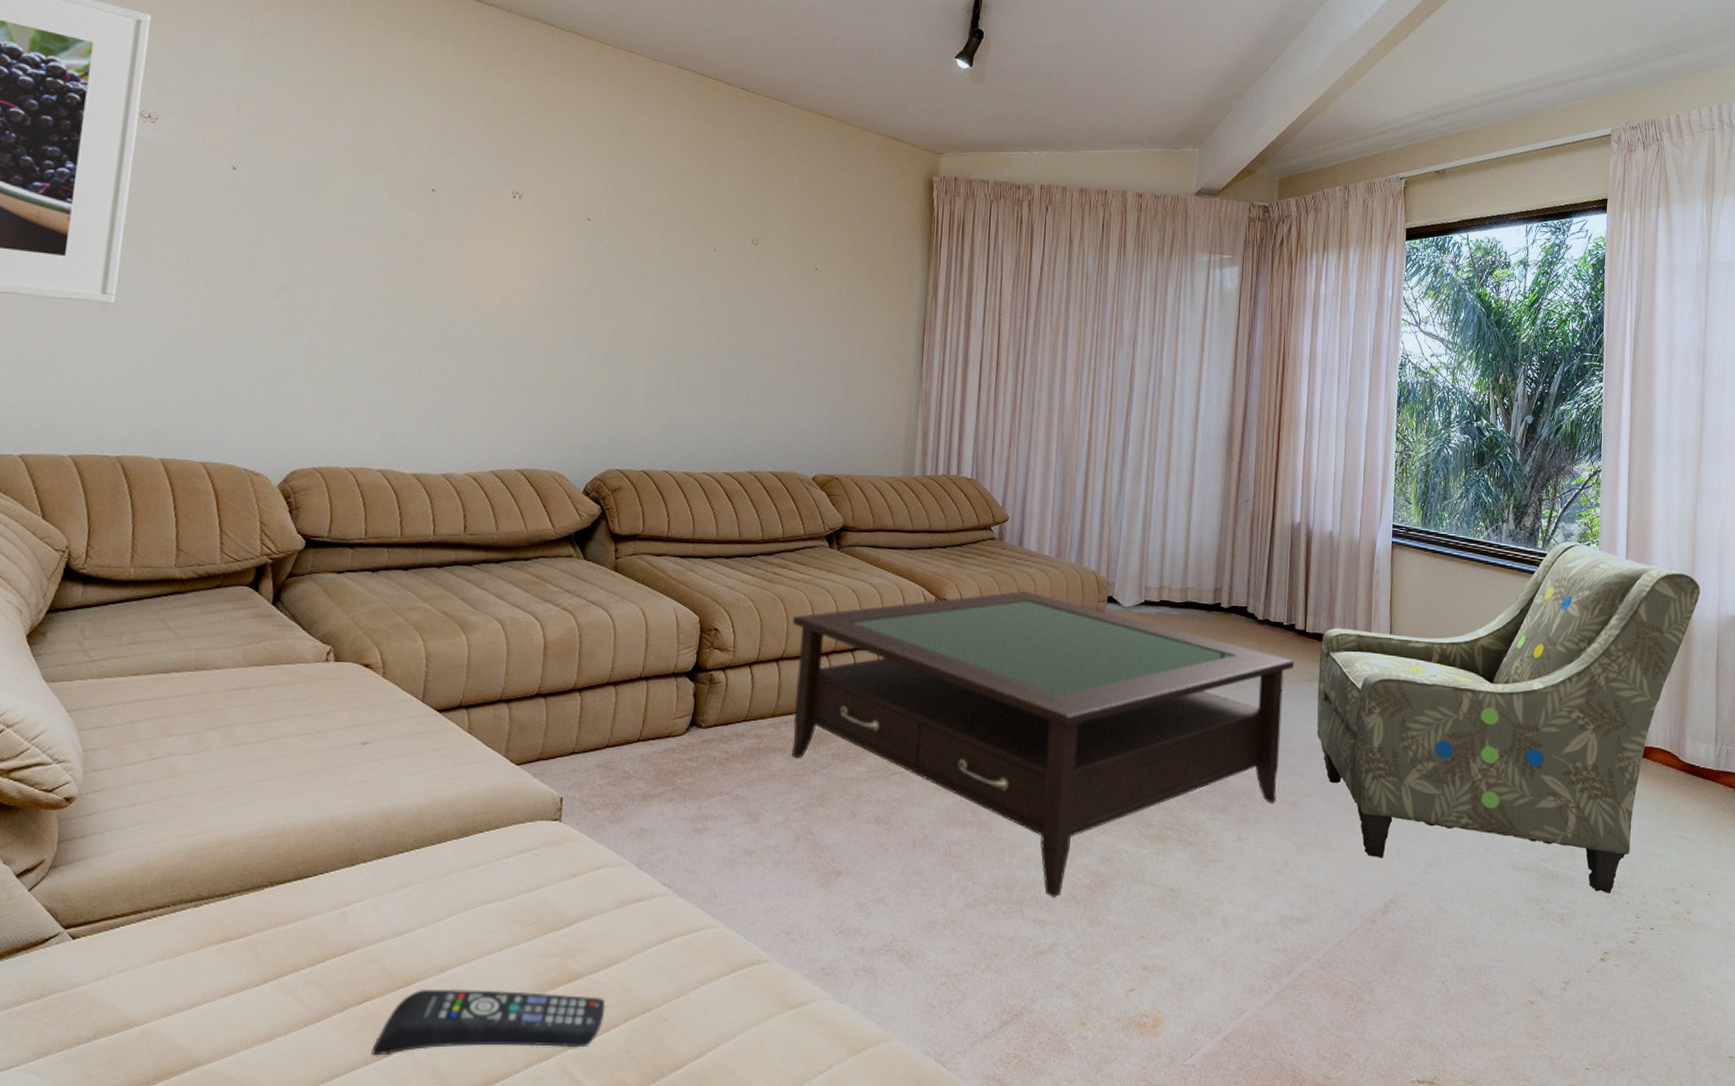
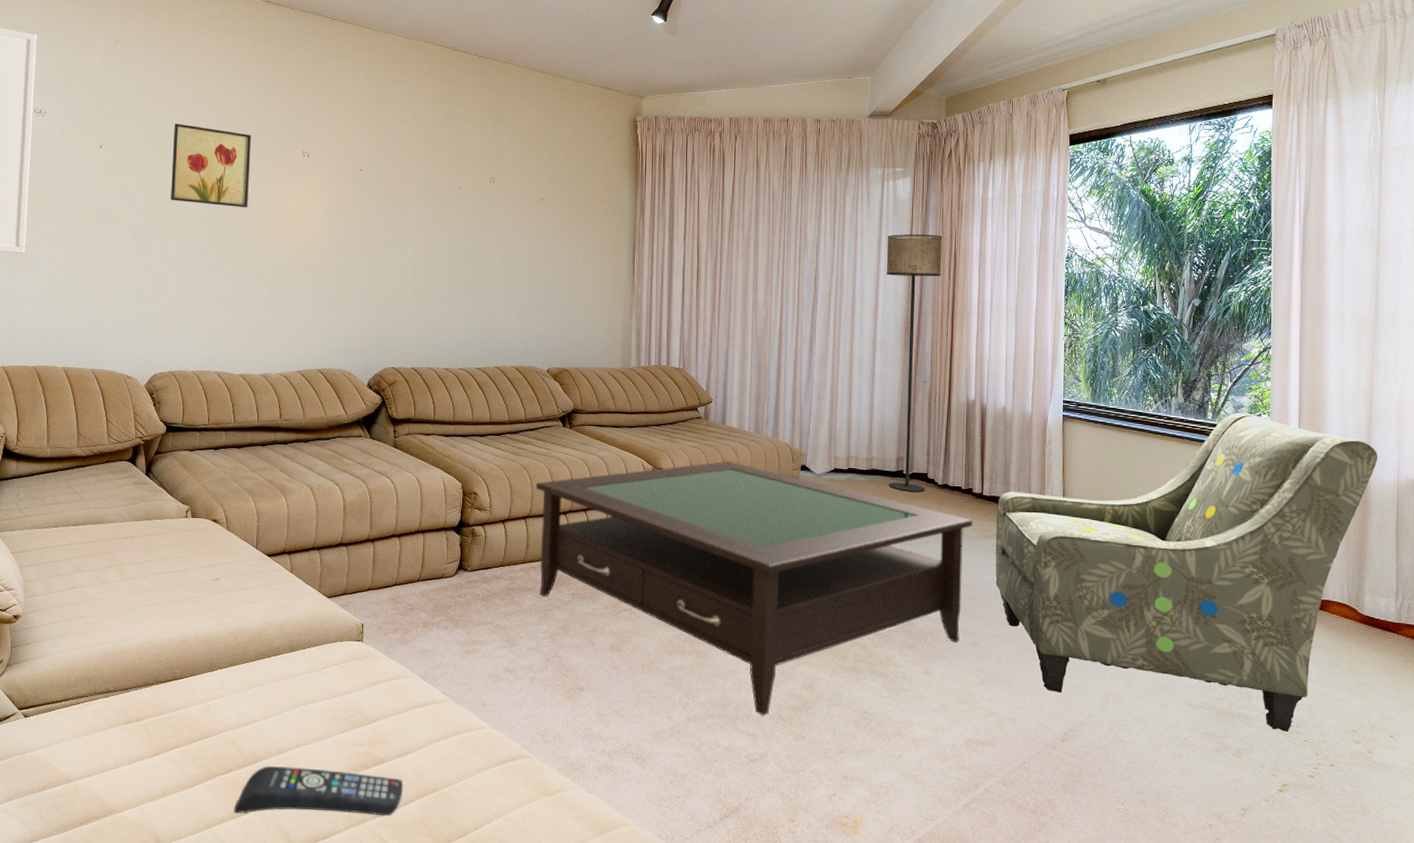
wall art: none [329,144,445,260] -> present [171,123,251,208]
floor lamp: none [1204,330,1271,629] -> present [886,234,943,493]

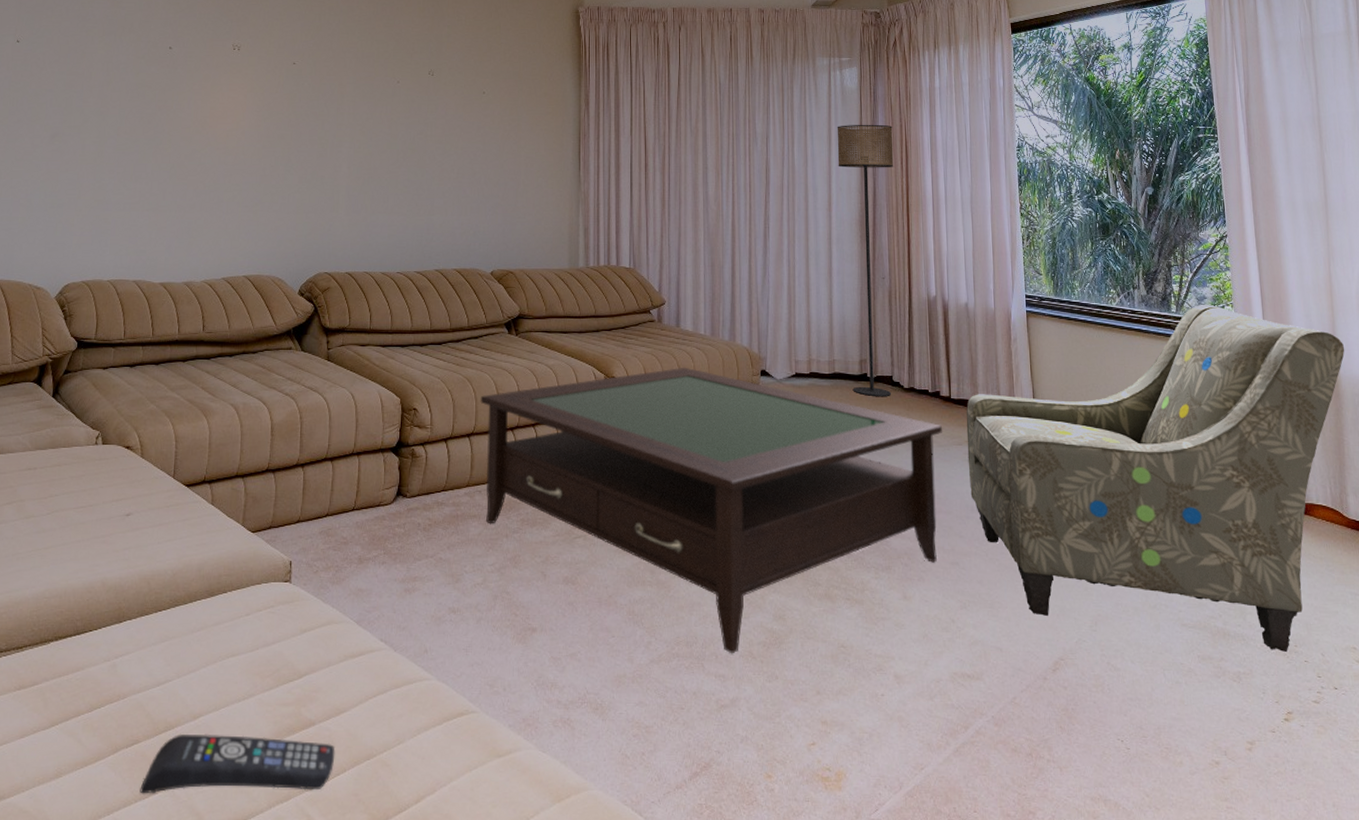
wall art: present [171,123,251,208] -> none [91,16,179,105]

